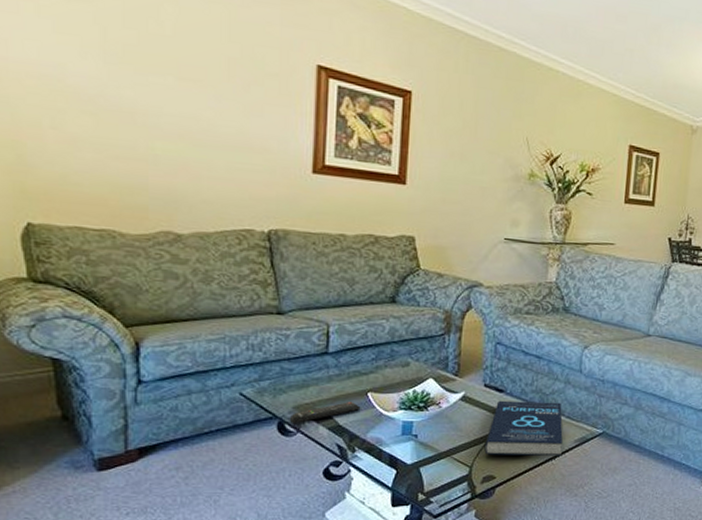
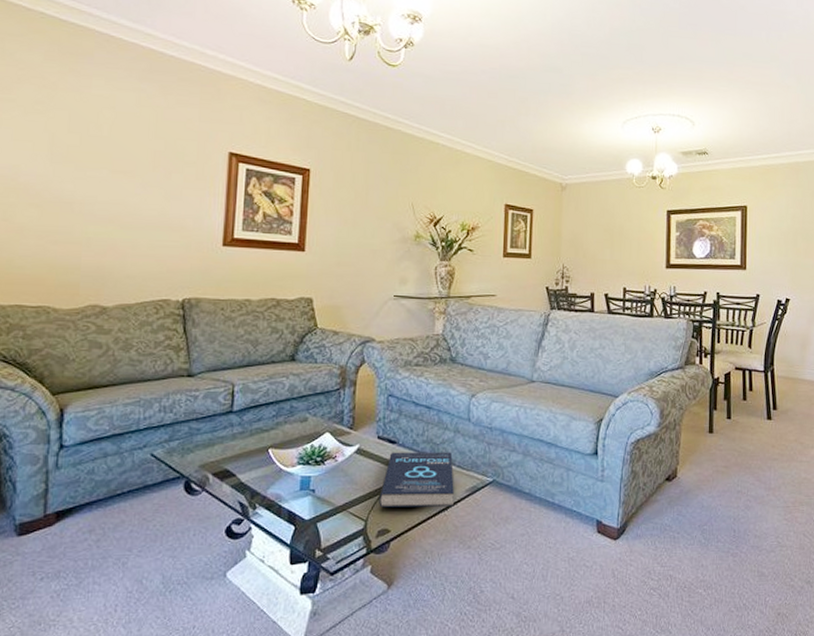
remote control: present [289,401,361,424] -> none [195,457,262,483]

